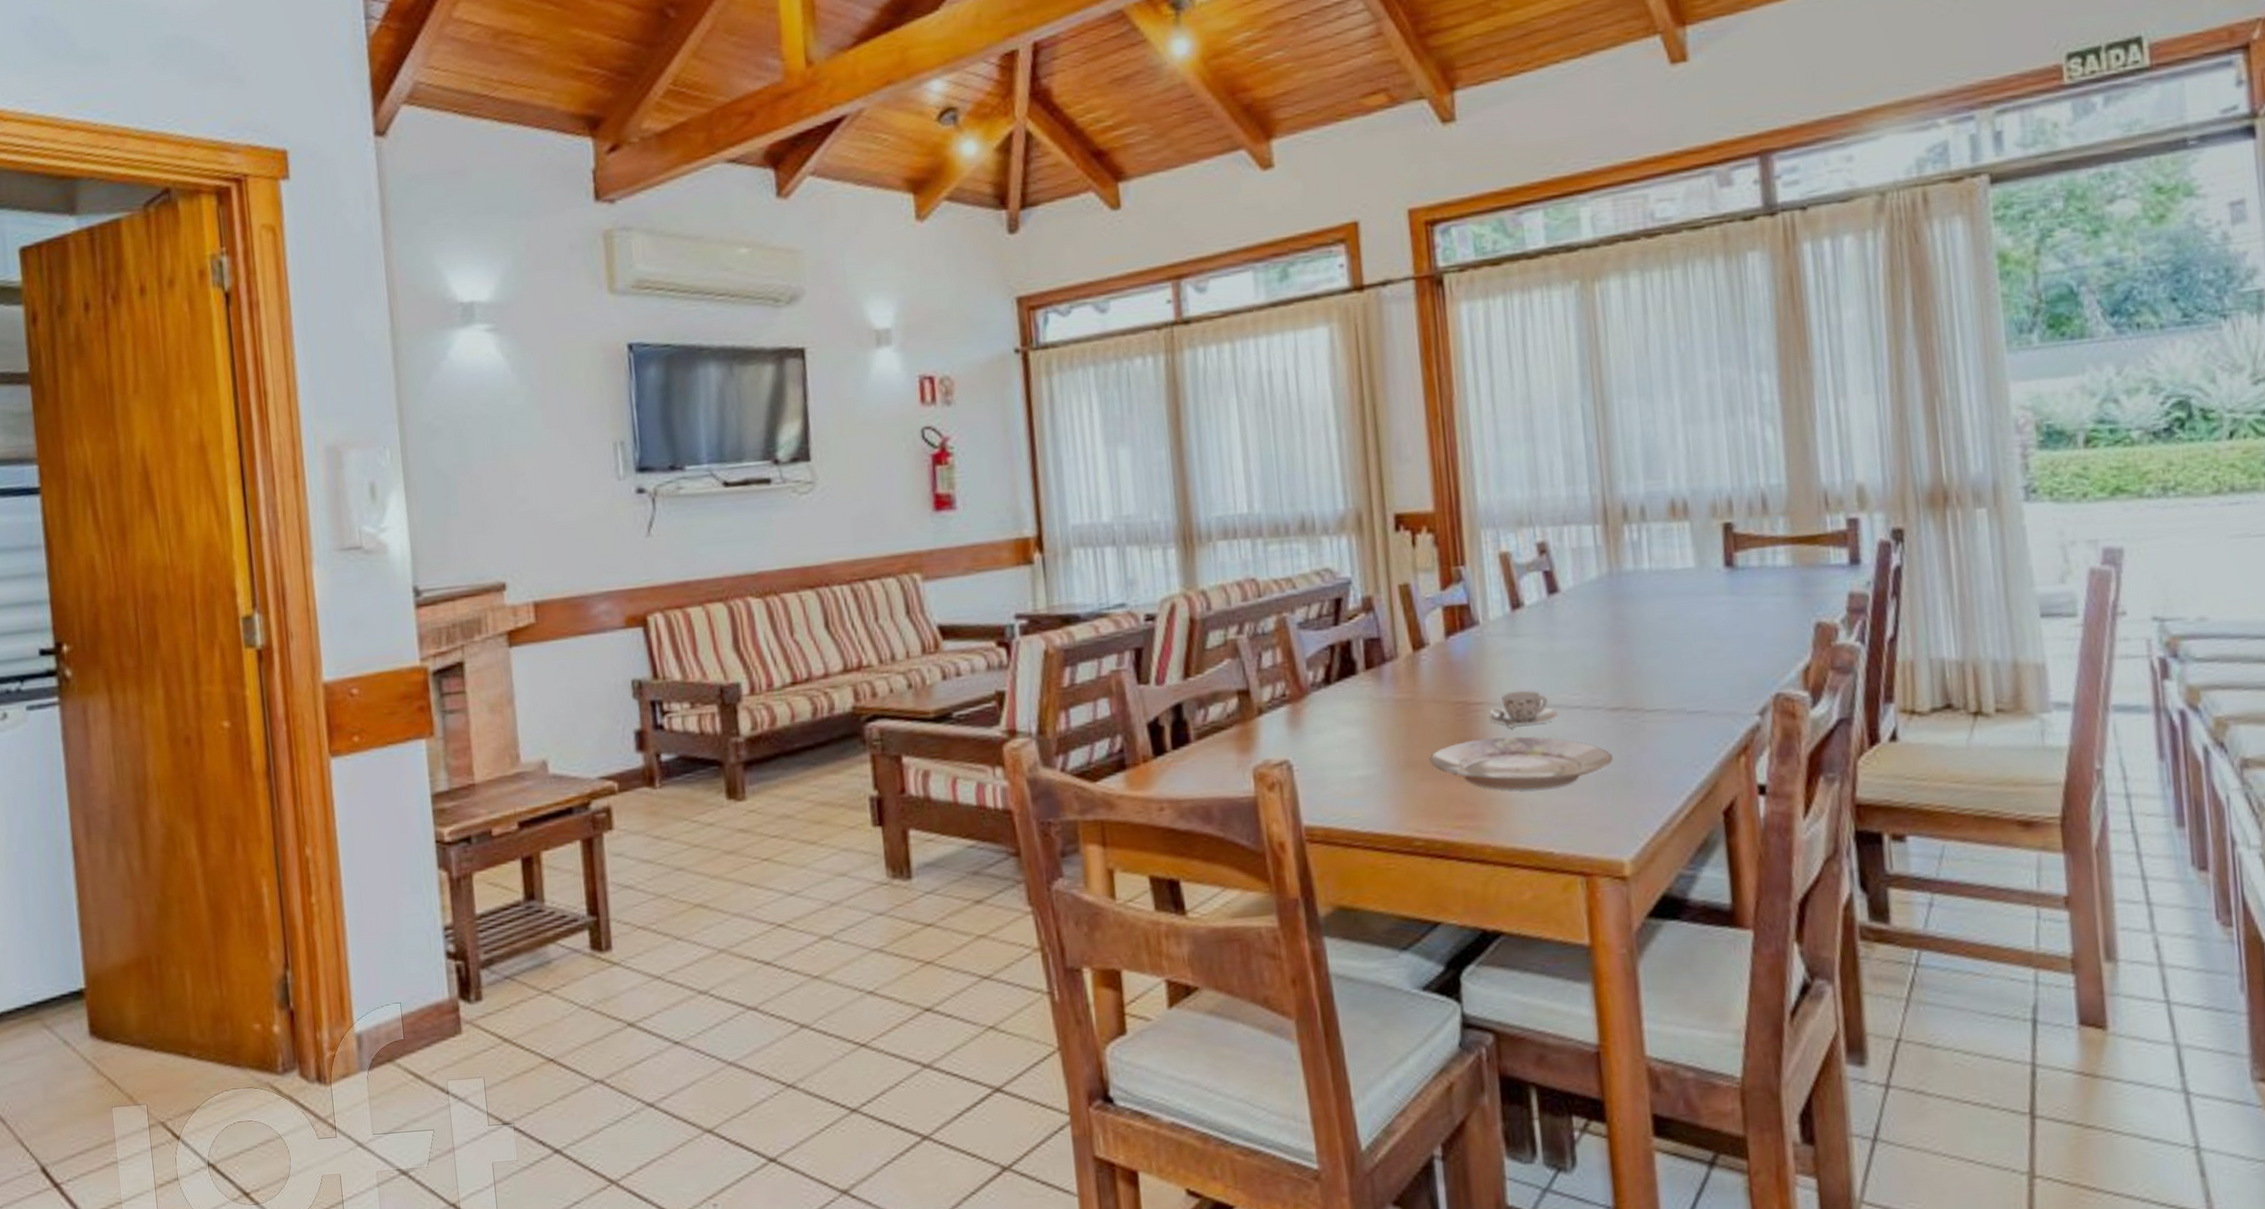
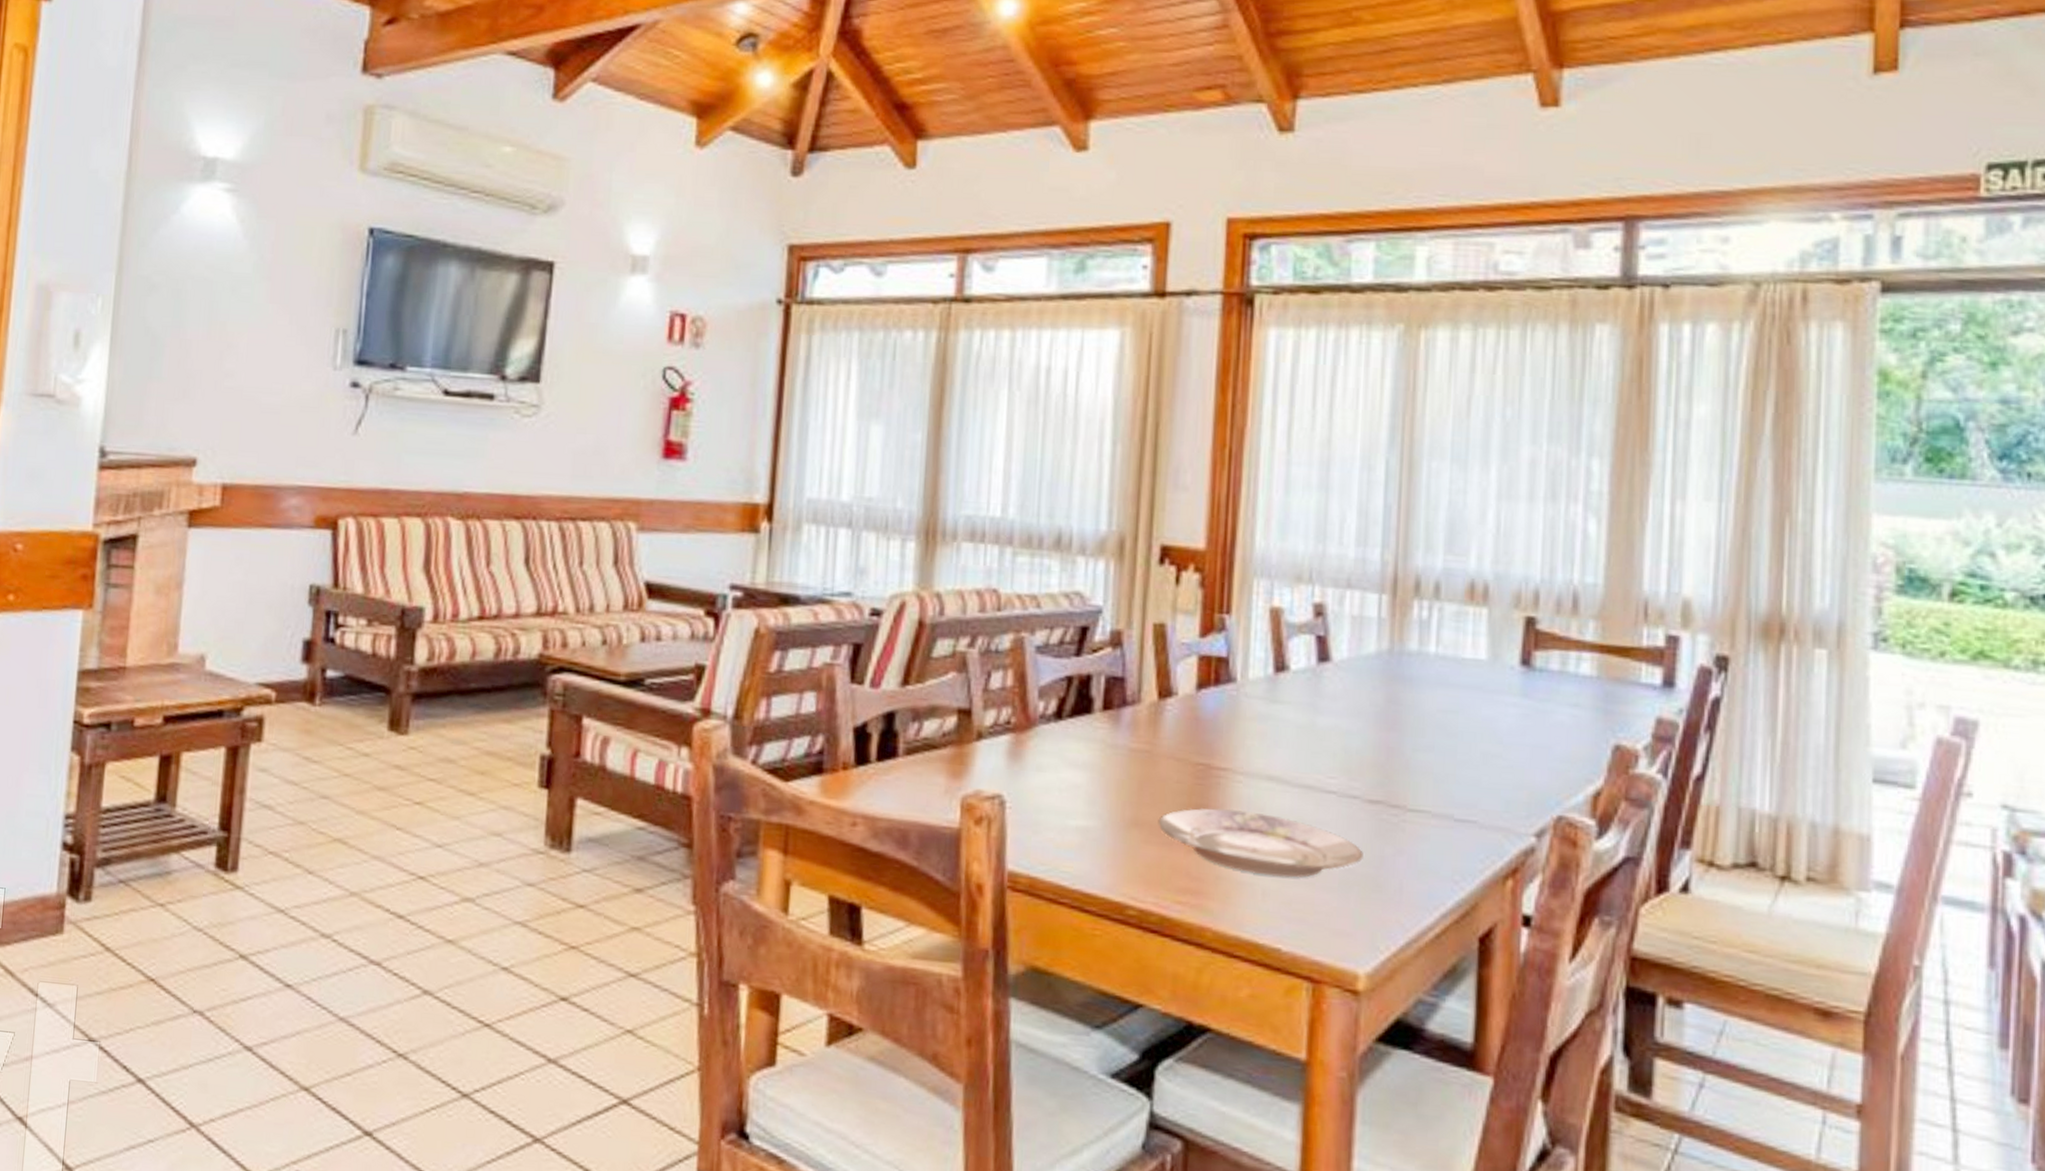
teacup: present [1489,690,1558,728] -> none [1231,762,1309,804]

